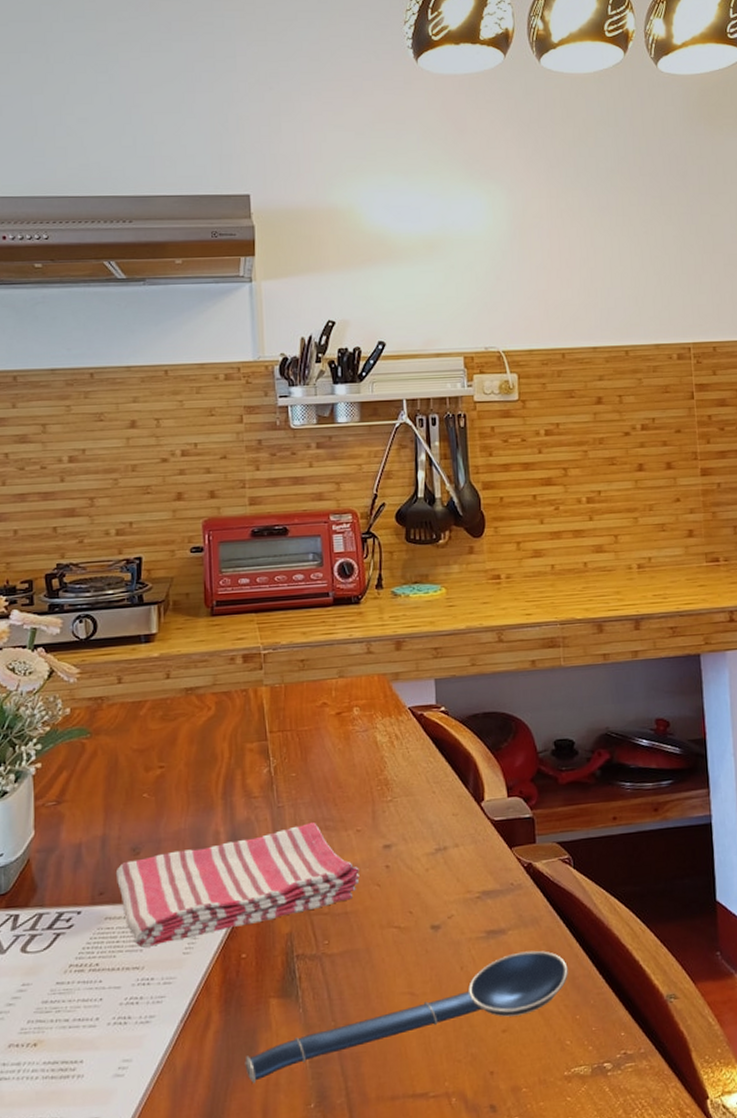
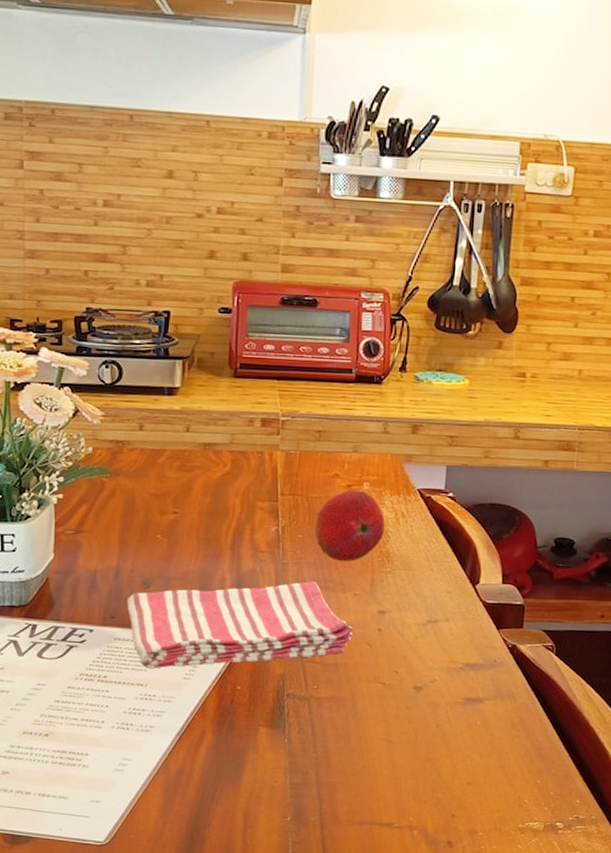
spoon: present [245,950,568,1084] -> none [232,720,536,794]
fruit: none [307,717,380,796] -> present [314,490,385,561]

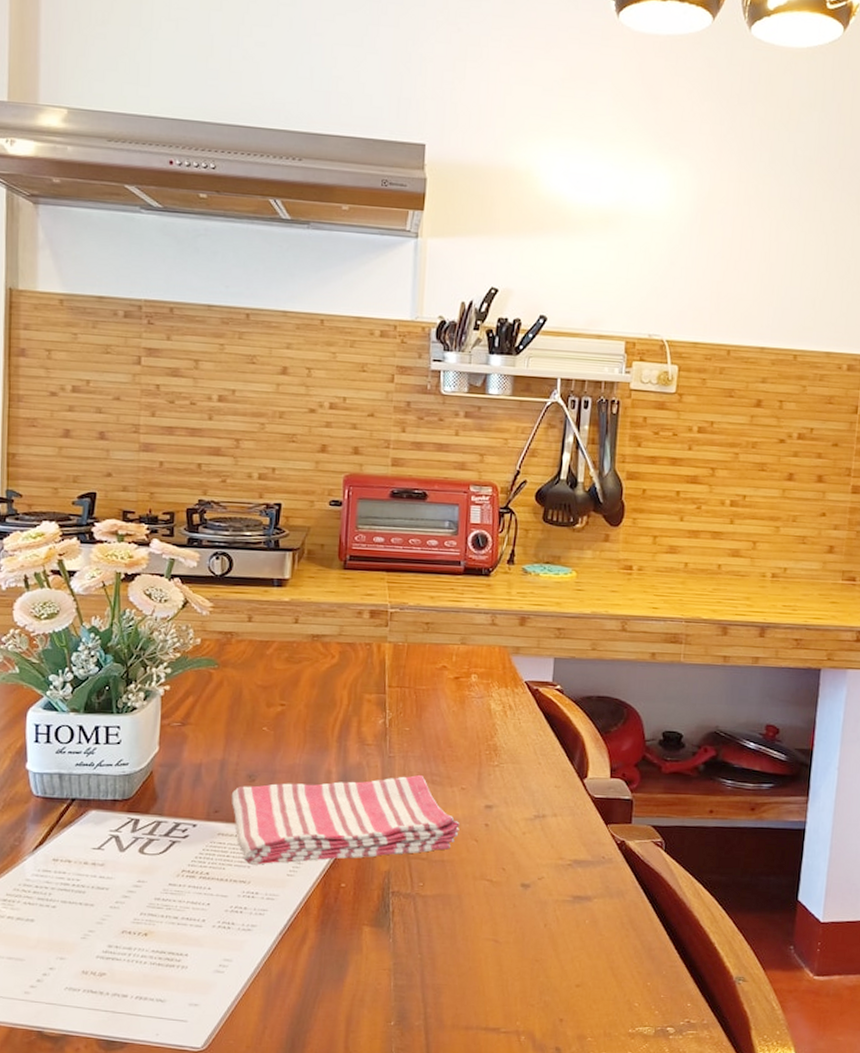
fruit: present [314,490,385,561] -> none [422,682,492,754]

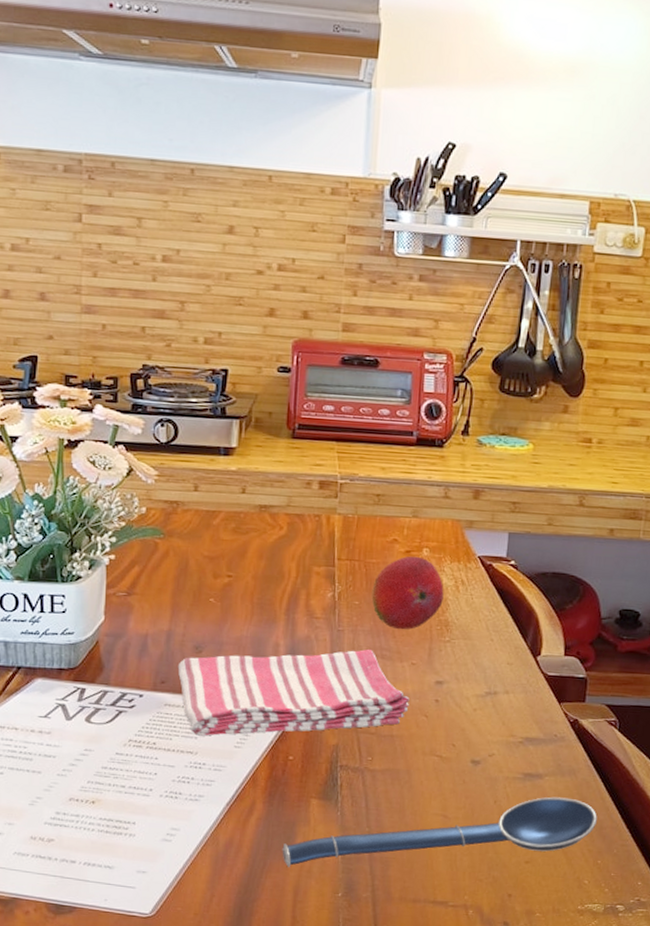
spoon: none [334,919,646,997] -> present [282,796,597,868]
fruit: none [422,682,492,754] -> present [371,556,444,629]

